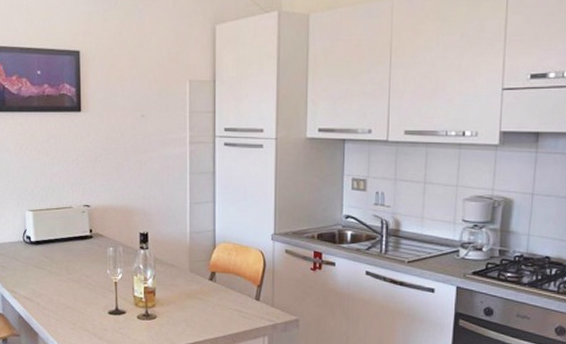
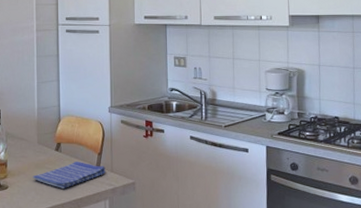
dish towel: none [183,292,265,322] -> present [32,161,106,189]

